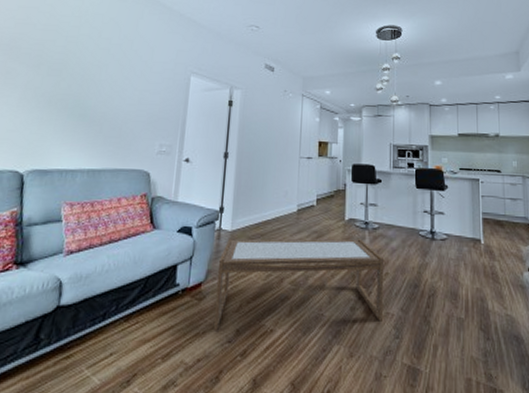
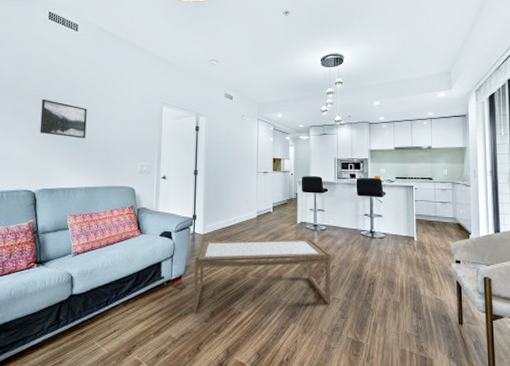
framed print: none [36,60,99,110] -> present [40,99,87,138]

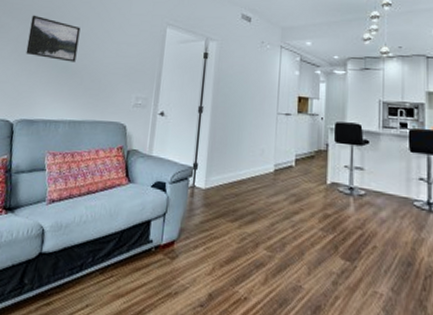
coffee table: present [193,237,330,312] -> none [185,197,370,301]

